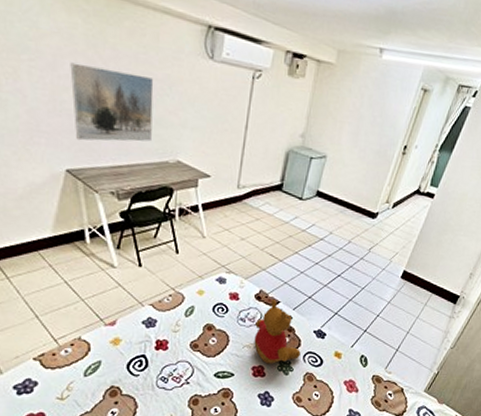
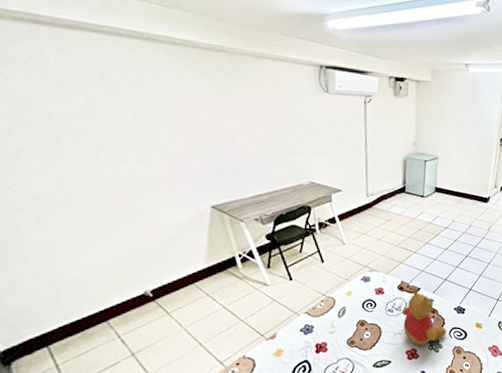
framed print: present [70,62,154,142] -> none [203,113,285,179]

